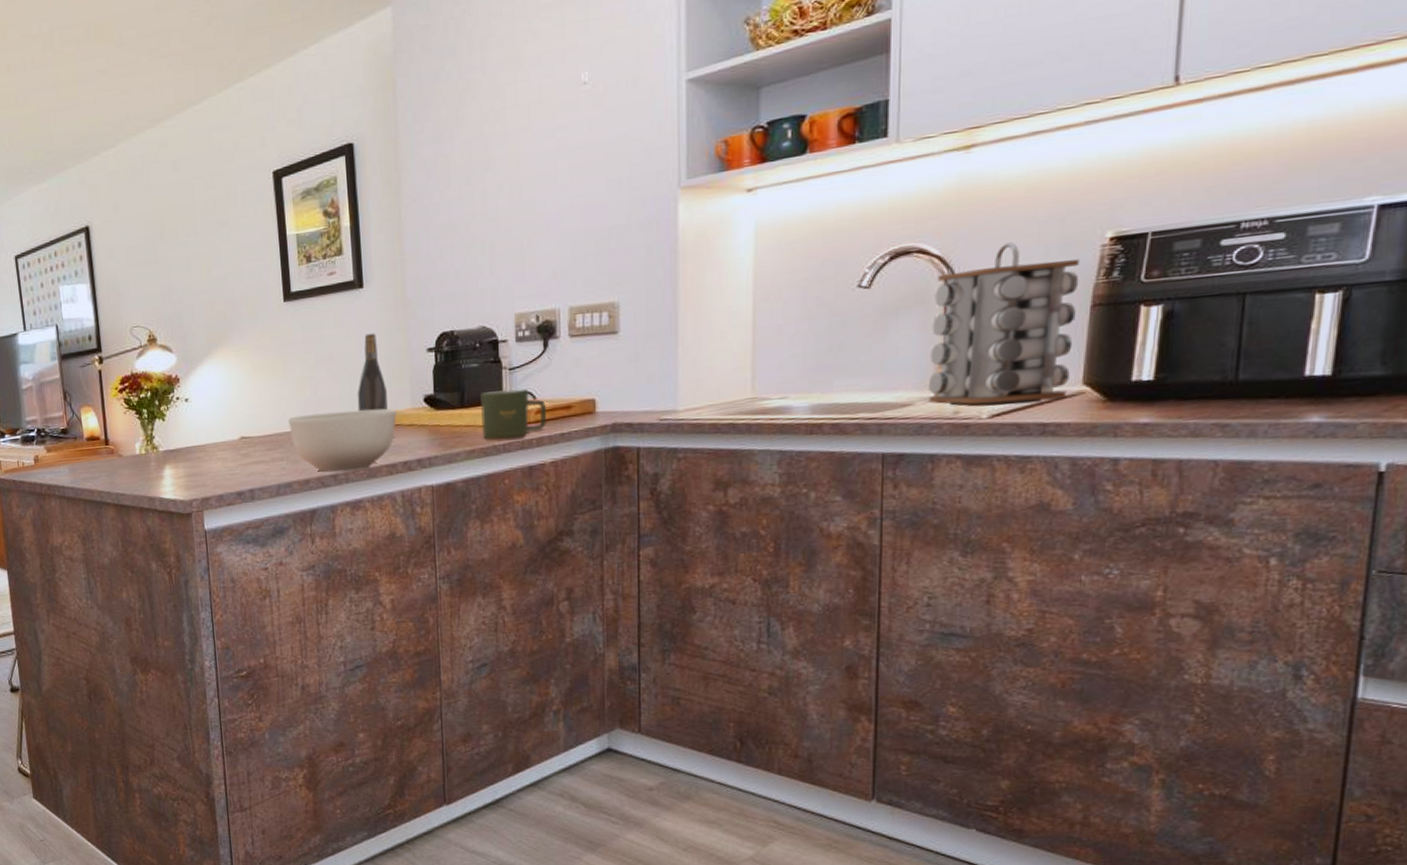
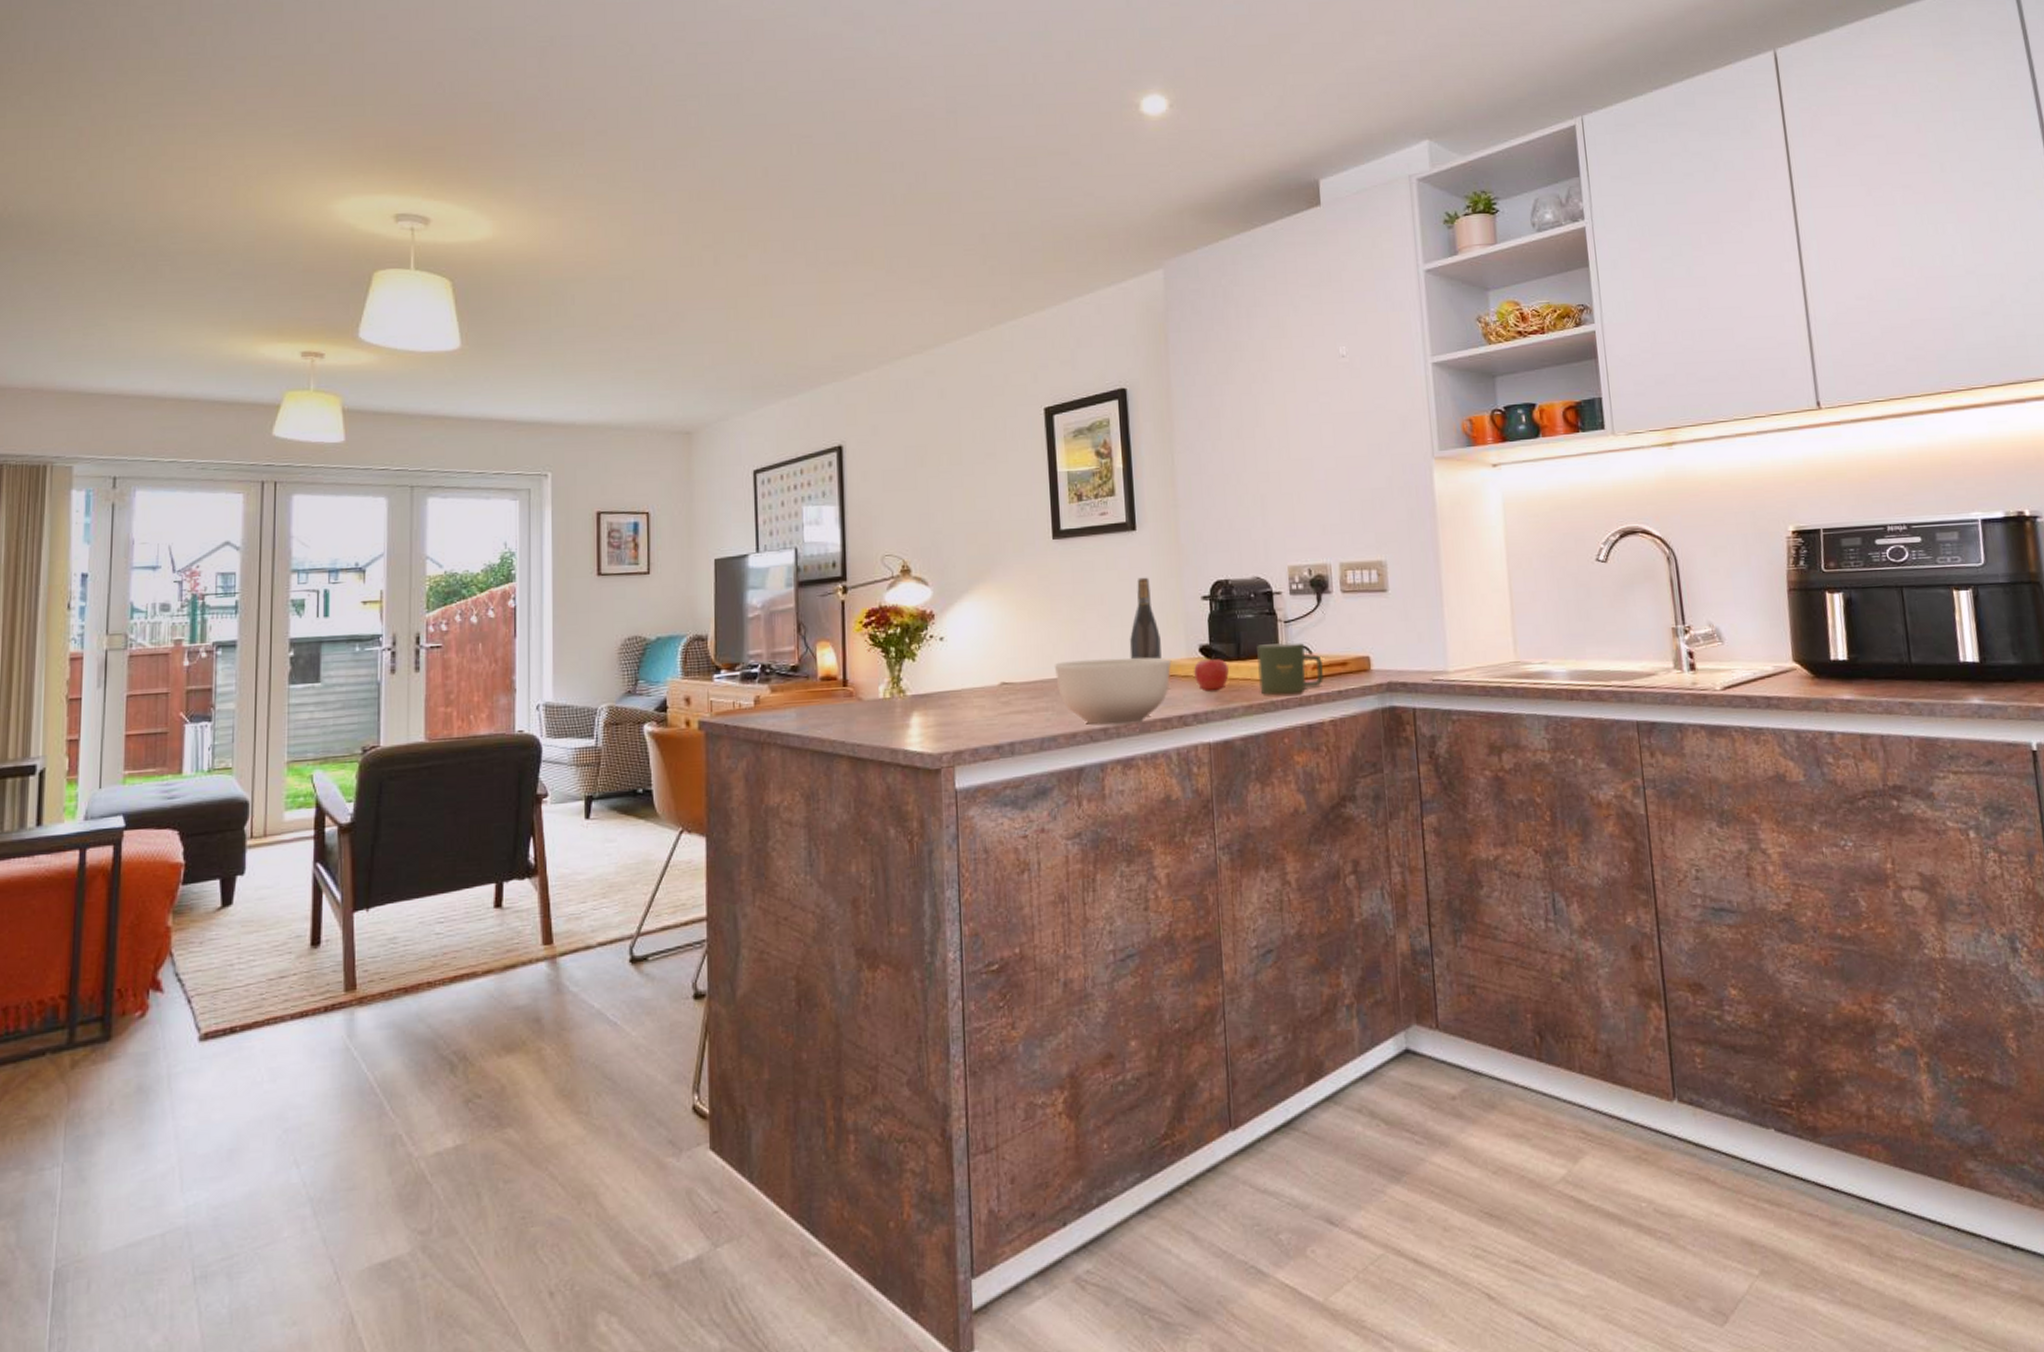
fruit: none [418,404,452,440] -> present [1194,655,1229,693]
spice rack: present [927,242,1080,407] -> none [1661,529,1782,678]

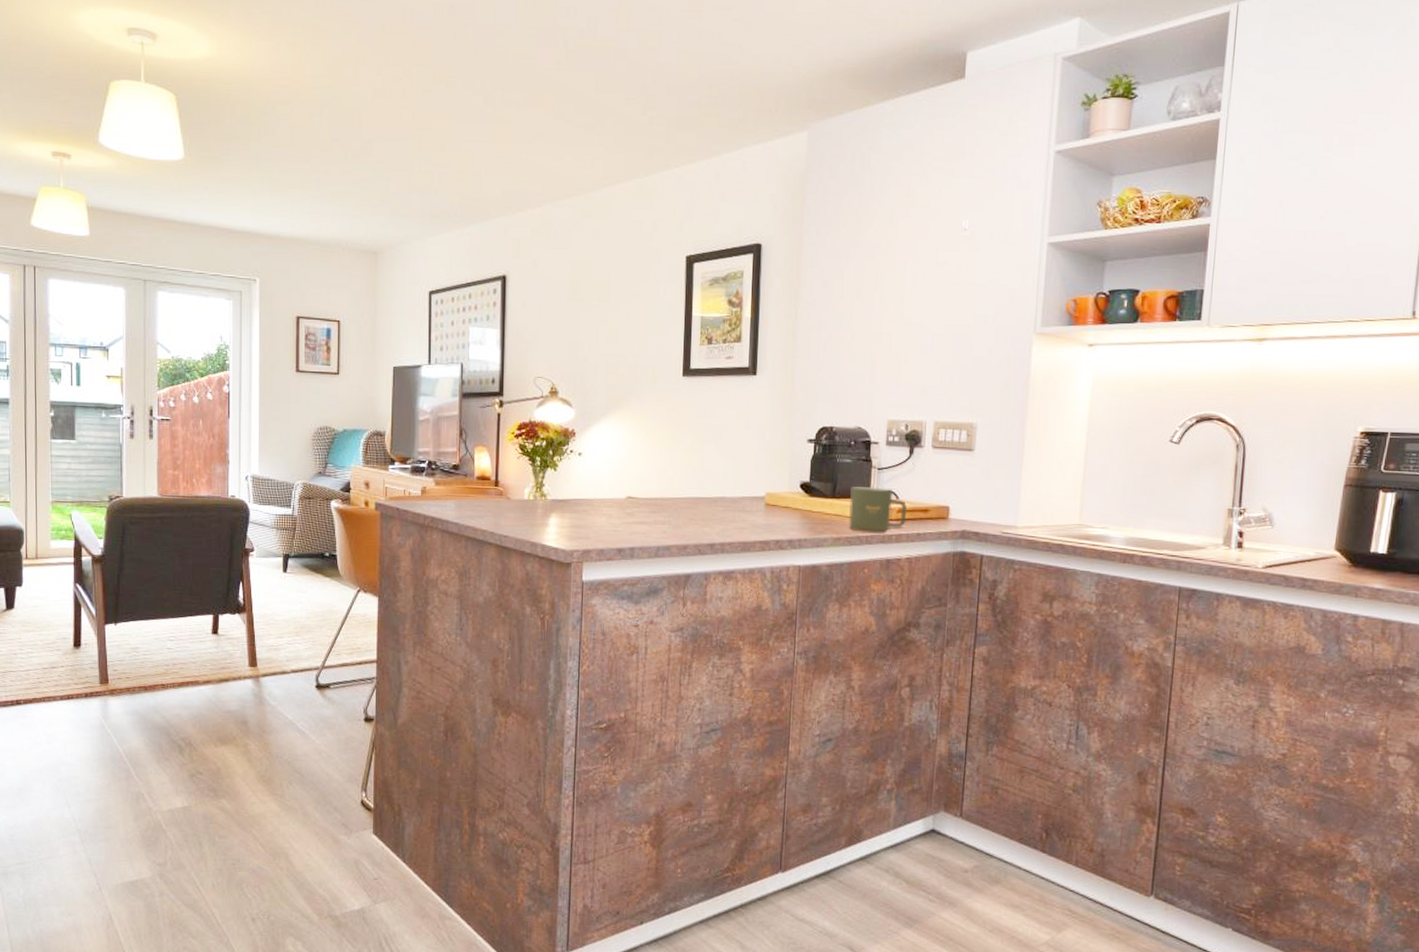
bowl: present [1054,657,1172,727] -> none [673,484,775,544]
wine bottle: present [1129,577,1162,660] -> none [739,417,768,491]
fruit: present [1194,655,1229,693] -> none [793,491,824,524]

